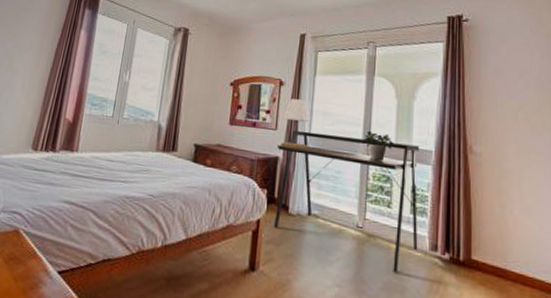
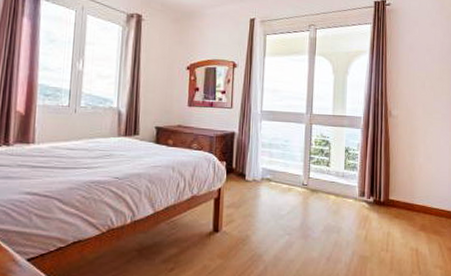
desk: present [273,130,420,273] -> none [232,107,352,218]
lamp: present [281,98,310,150] -> none [236,79,262,124]
potted plant: present [363,130,394,161] -> none [307,103,332,129]

